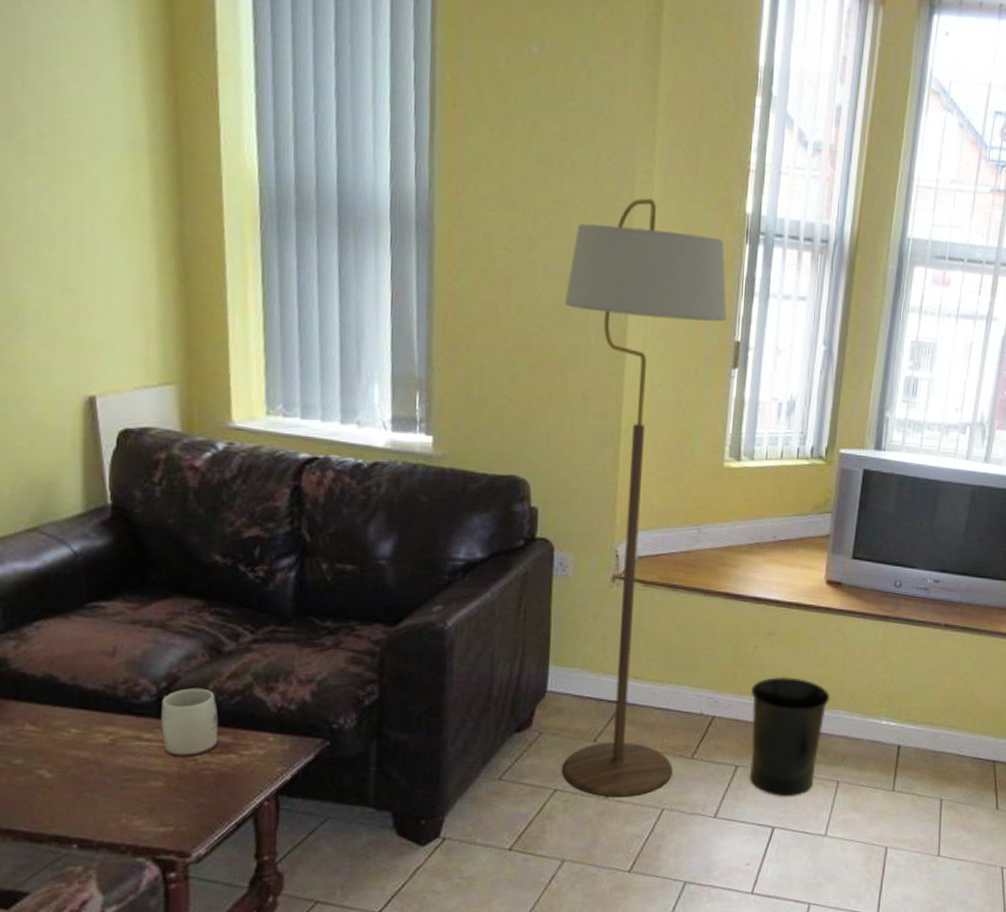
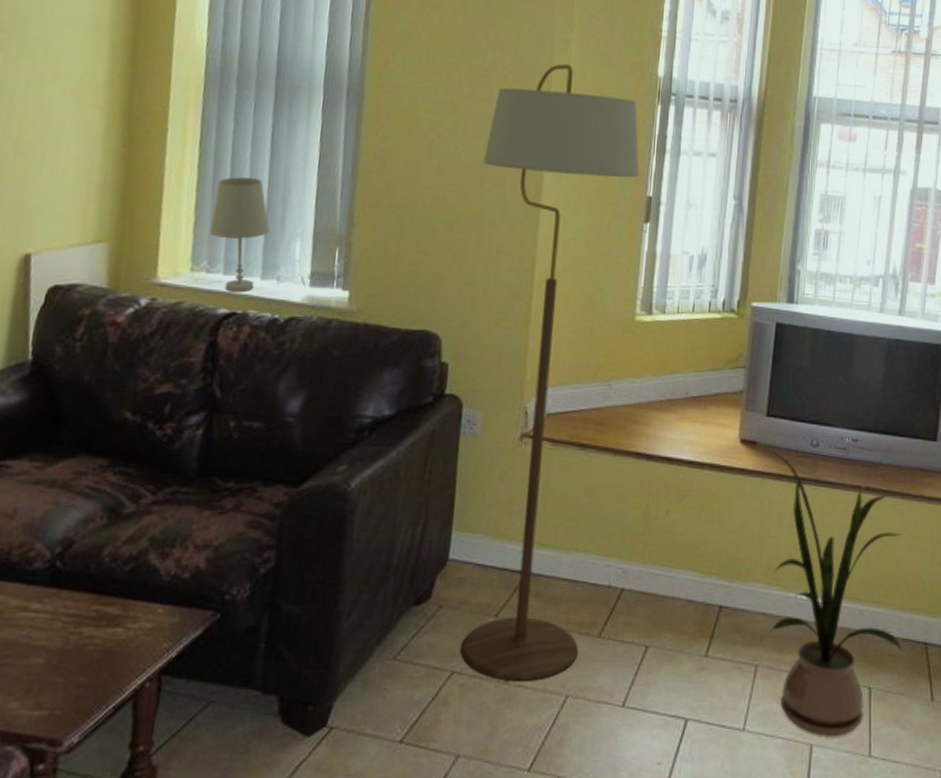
mug: present [161,688,219,757] -> none [49,554,110,630]
table lamp: none [283,317,346,437] -> present [210,177,270,293]
waste bin: present [749,676,830,797] -> none [660,544,747,683]
house plant: none [849,588,977,840] -> present [764,447,903,736]

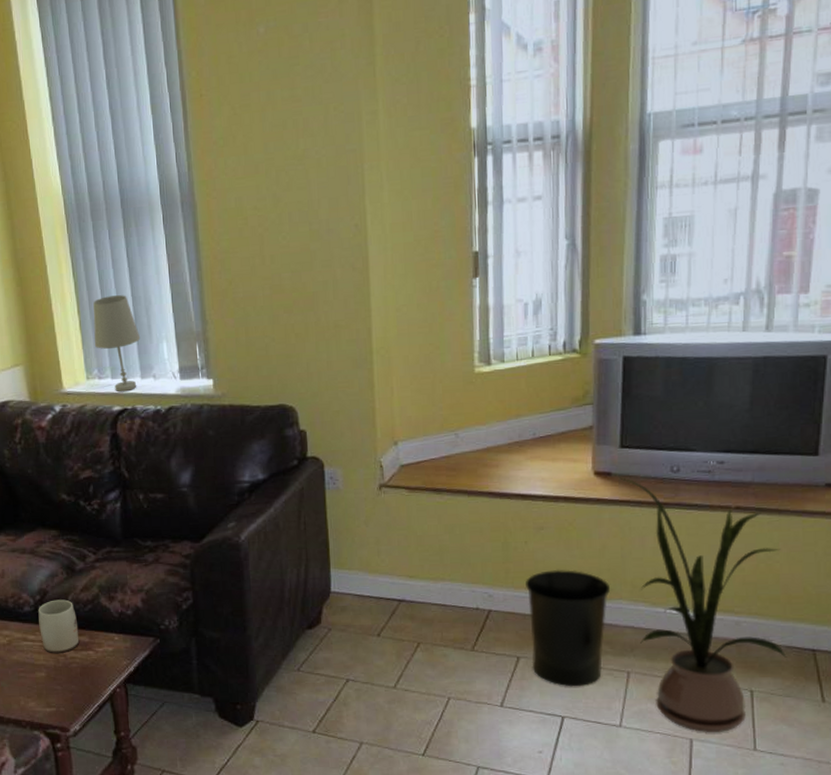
mug: none [49,554,110,630] -> present [38,599,80,653]
floor lamp: present [461,64,639,681] -> none [310,135,463,686]
waste bin: none [660,544,747,683] -> present [526,569,611,687]

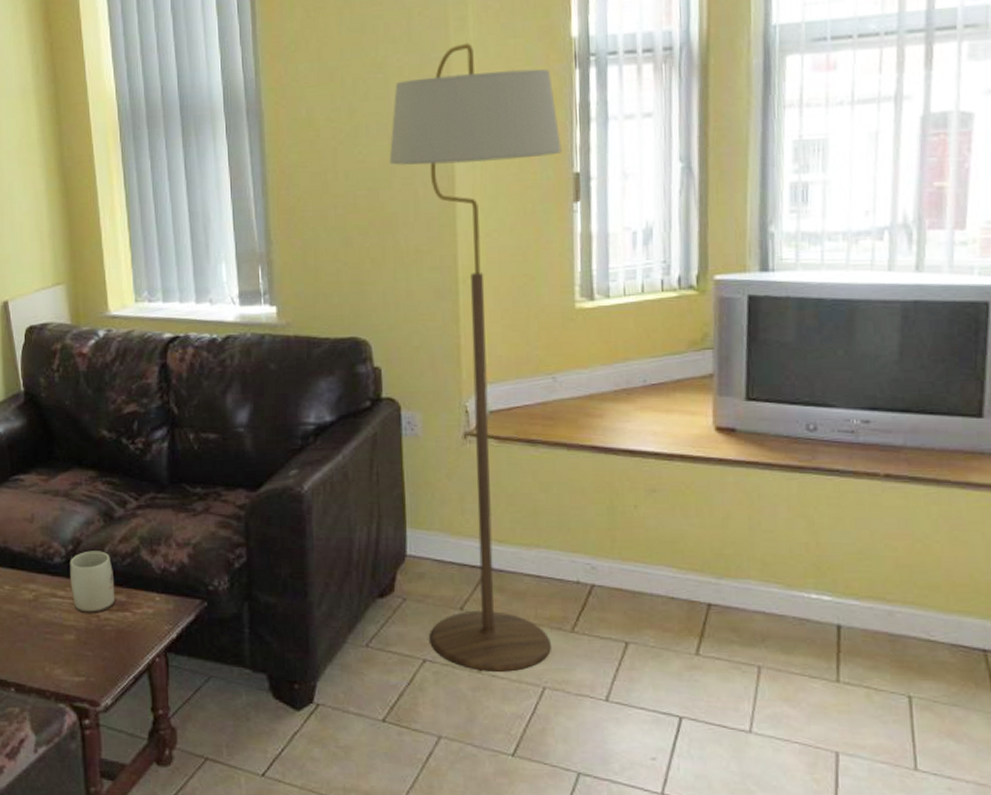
table lamp: present [93,295,141,392] -> none [145,210,197,318]
floor lamp: none [310,135,463,686] -> present [389,43,562,672]
waste bin: present [526,569,611,687] -> none [635,539,737,681]
house plant: present [620,477,787,732] -> none [746,434,953,746]

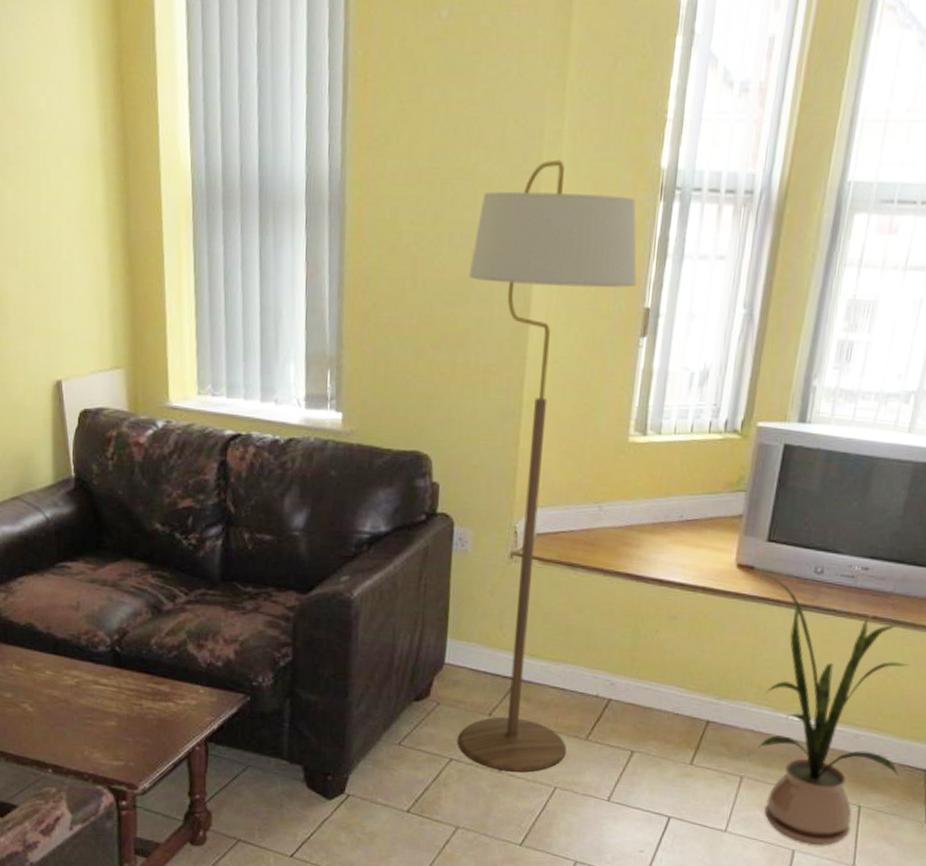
mug: present [70,551,116,613] -> none [114,641,160,702]
house plant: none [746,434,953,746] -> present [758,573,910,846]

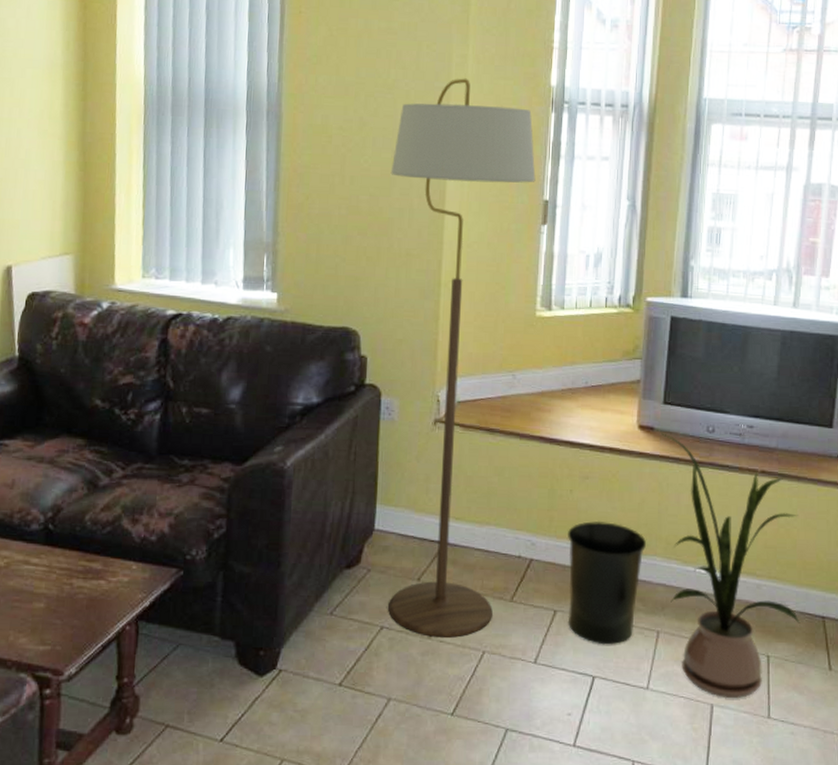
waste bin: none [645,662,737,787] -> present [567,520,647,645]

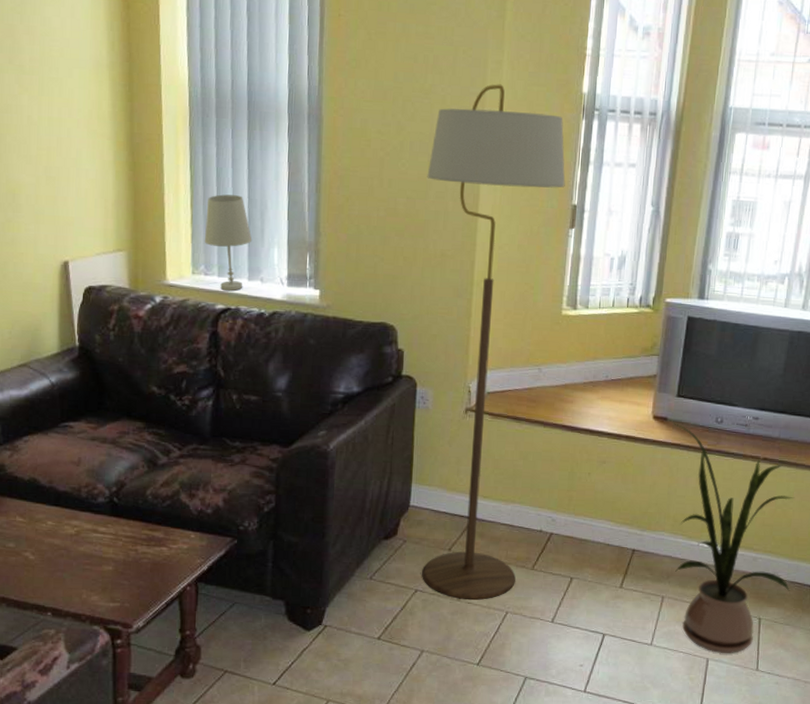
table lamp: none [157,194,207,296] -> present [205,194,253,292]
waste bin: present [567,520,647,645] -> none [582,500,656,608]

